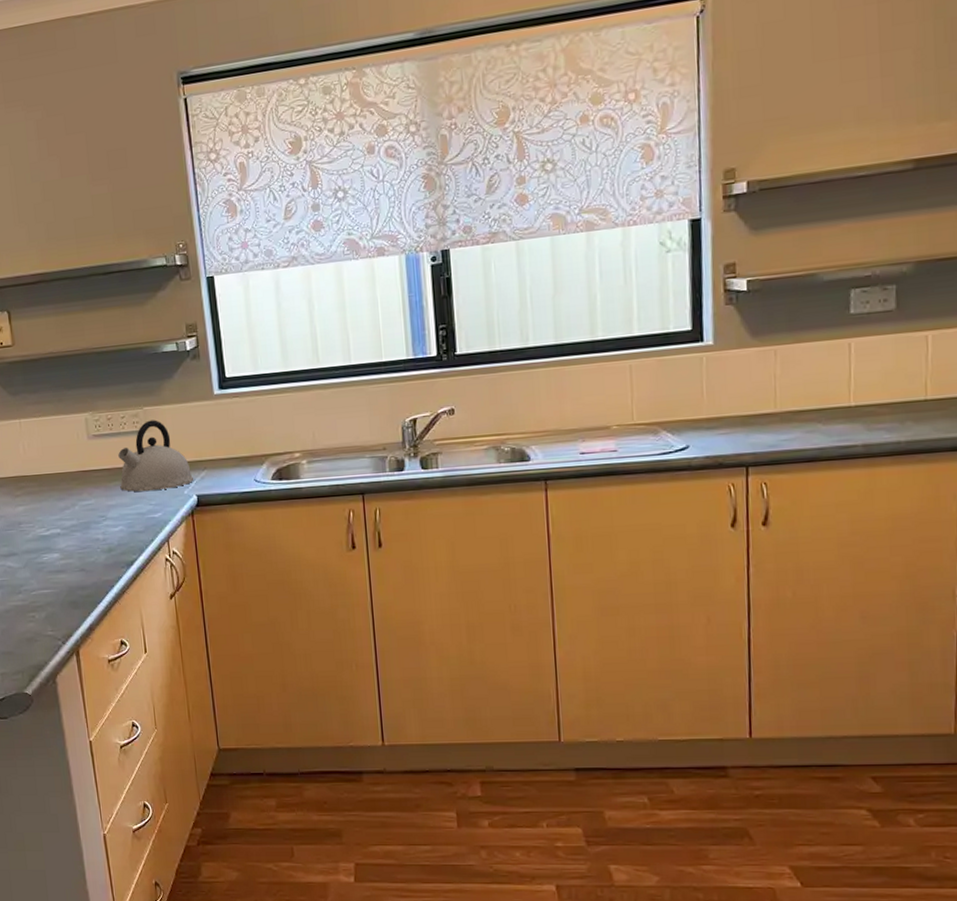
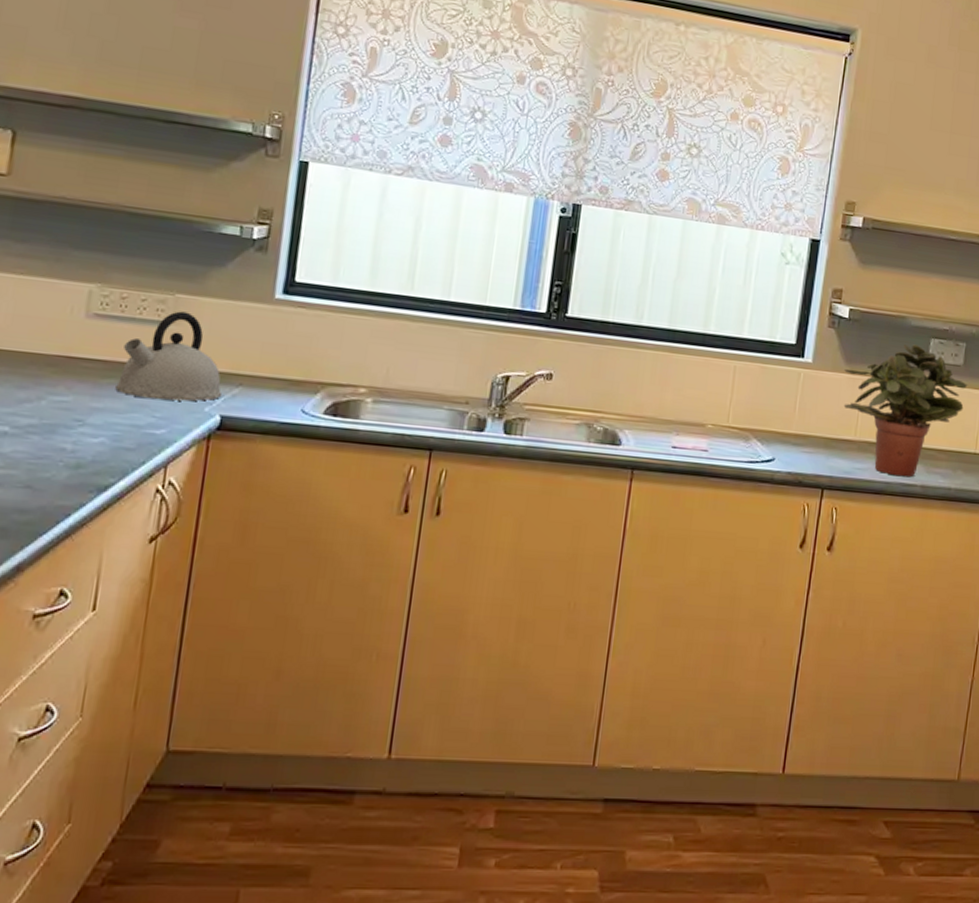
potted plant: none [751,300,906,441] -> present [843,344,968,478]

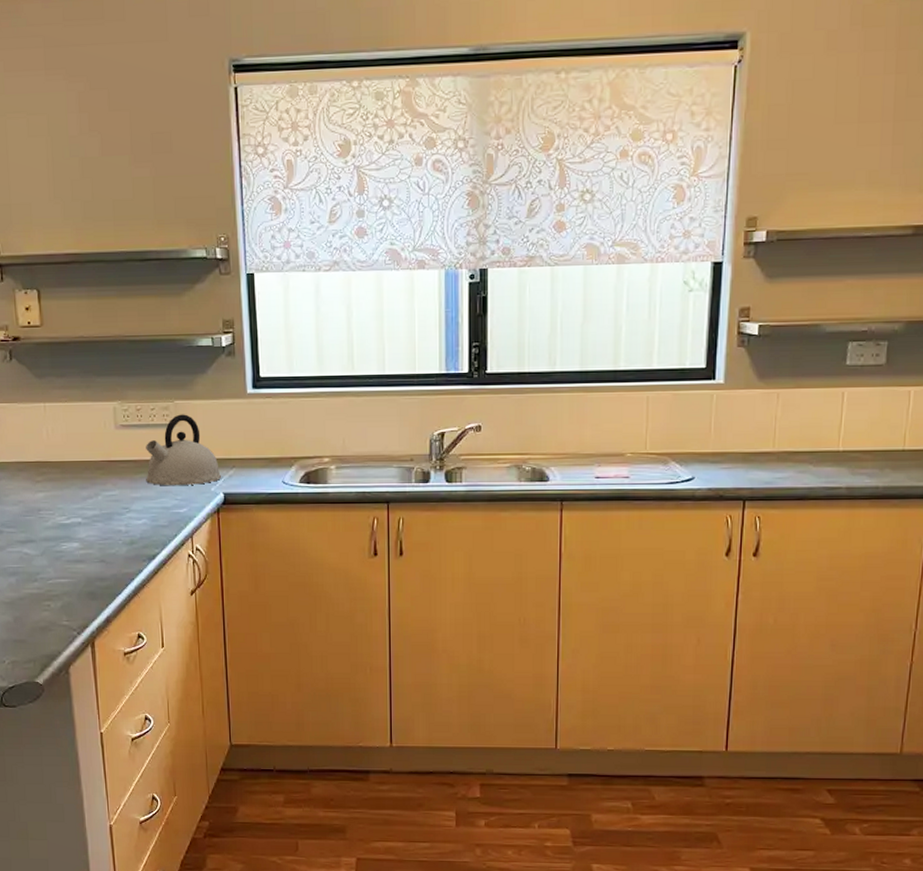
potted plant: present [843,344,968,478] -> none [758,350,892,481]

